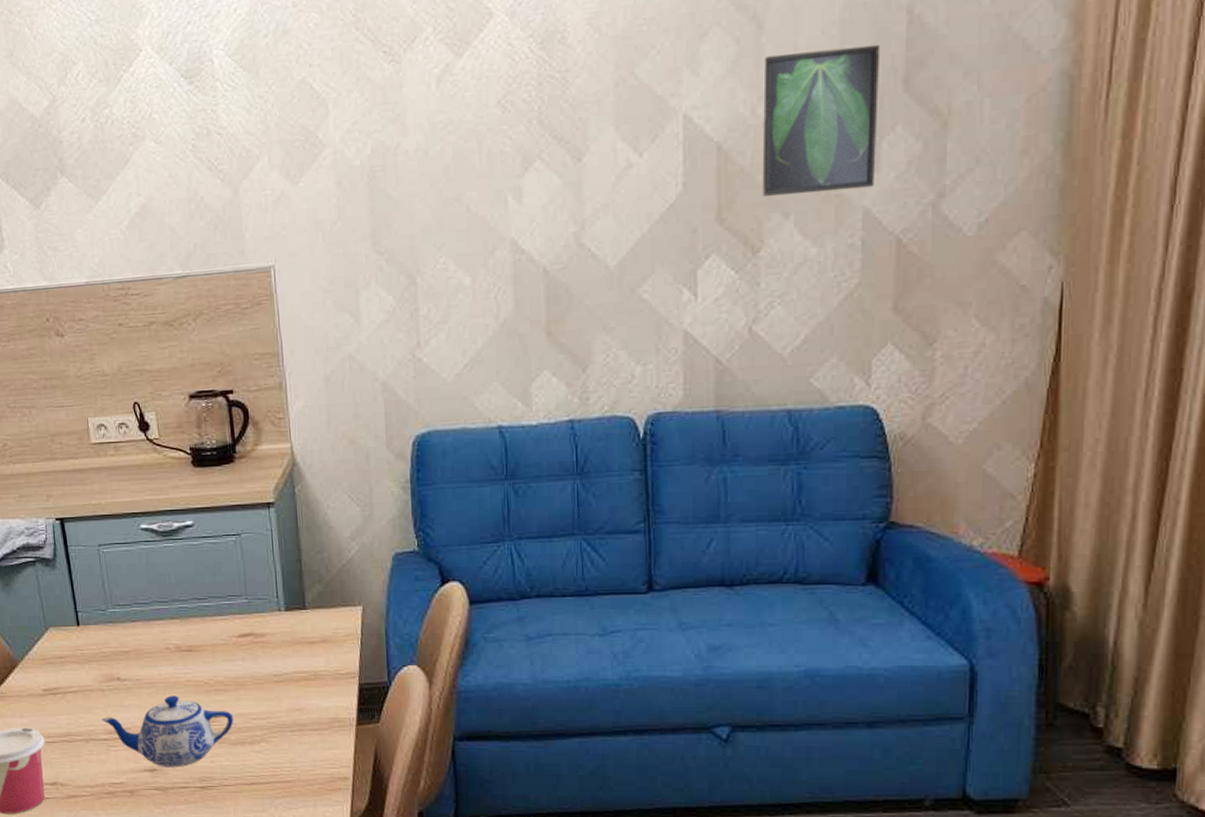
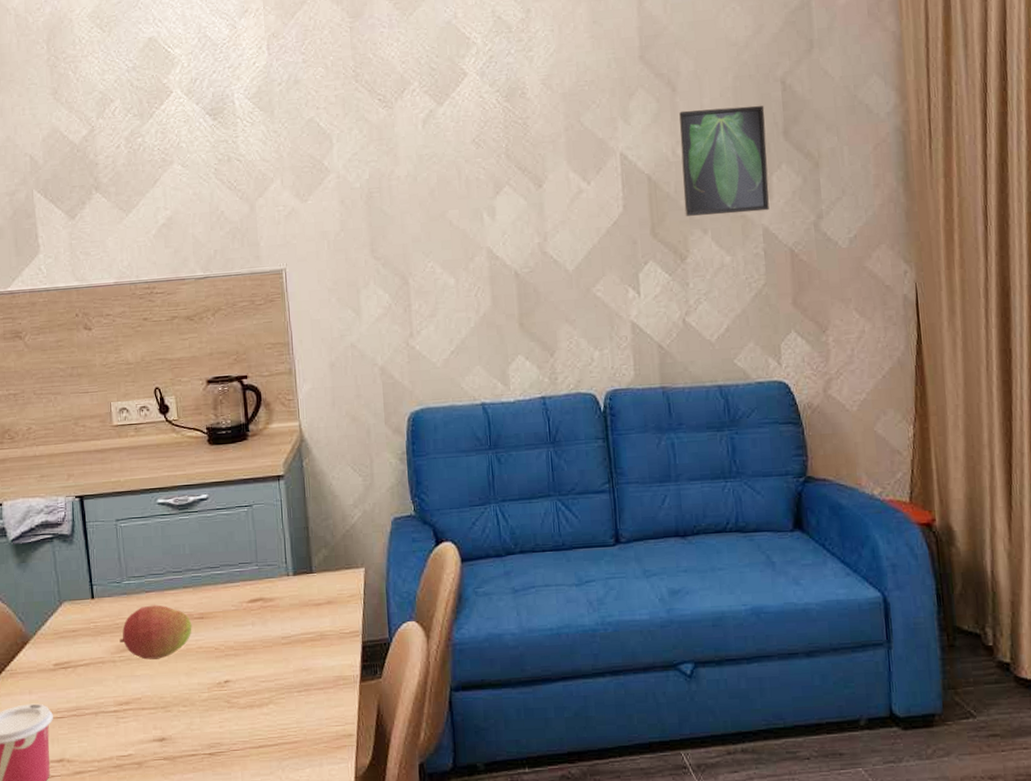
teapot: present [101,695,234,768] -> none [112,663,243,736]
fruit: none [107,635,180,690] -> present [119,605,192,660]

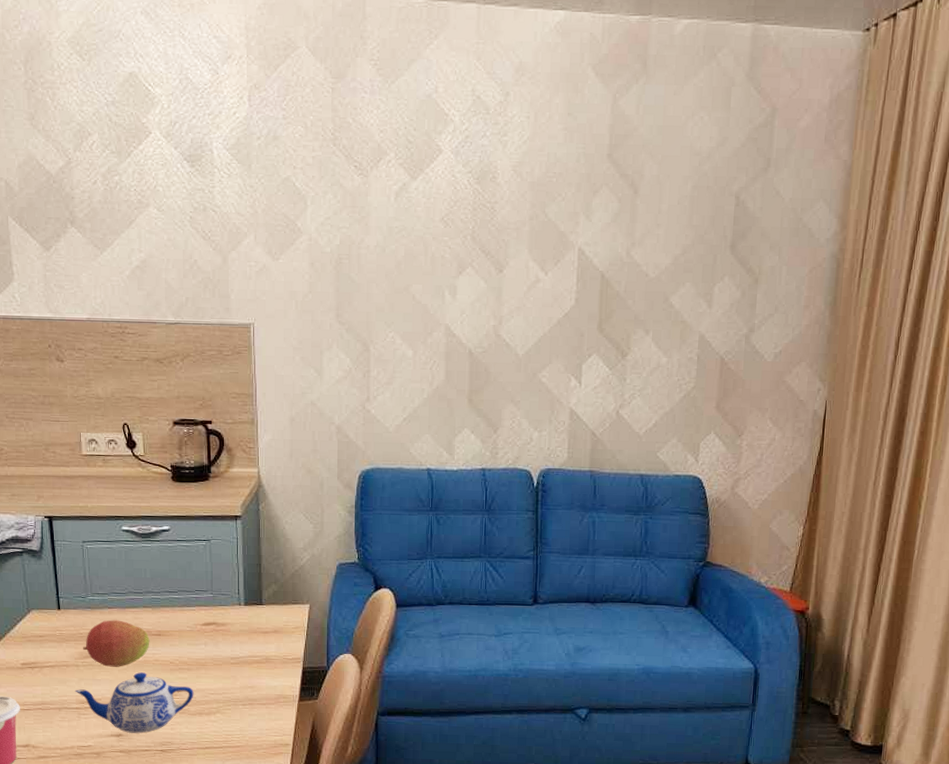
teapot: none [112,663,243,736] -> present [74,672,194,734]
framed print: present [679,106,769,216] -> none [631,214,717,319]

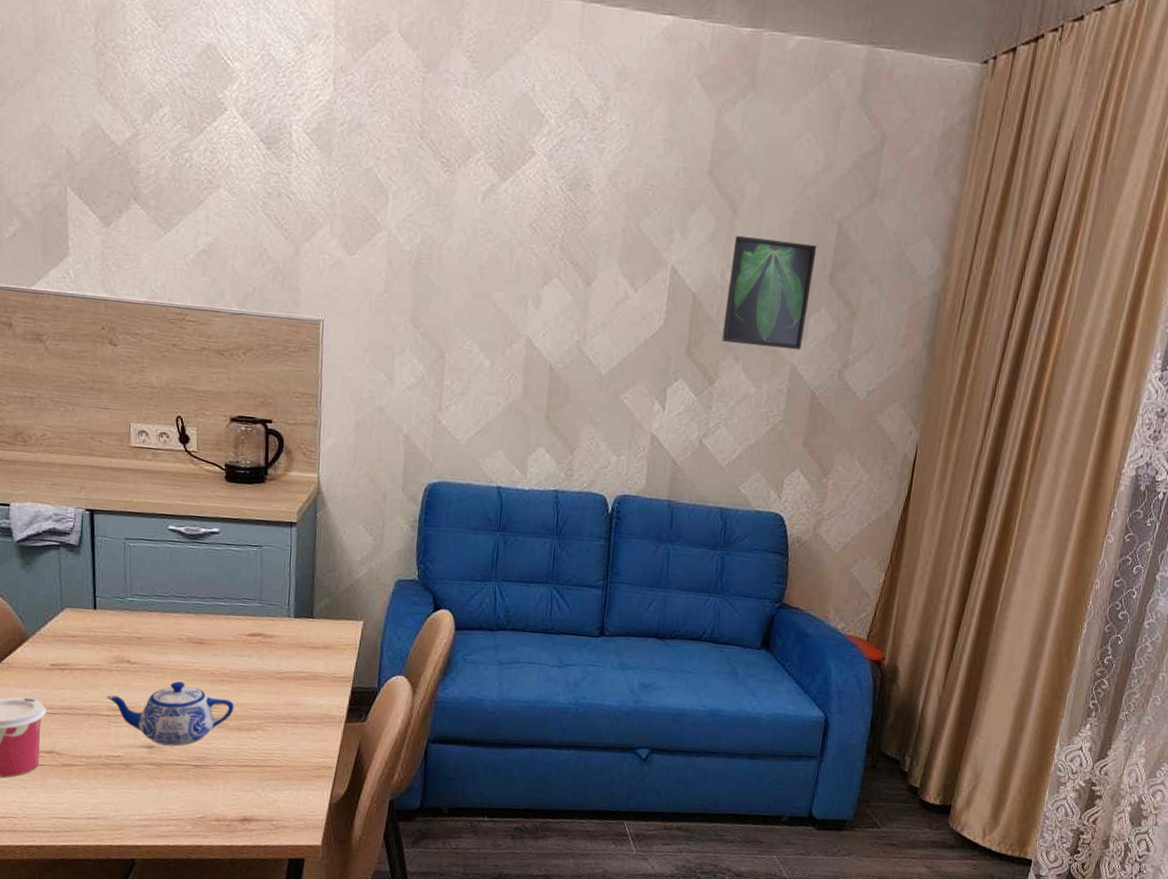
fruit: present [83,620,150,667] -> none [118,624,191,675]
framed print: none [631,214,717,319] -> present [721,235,817,350]

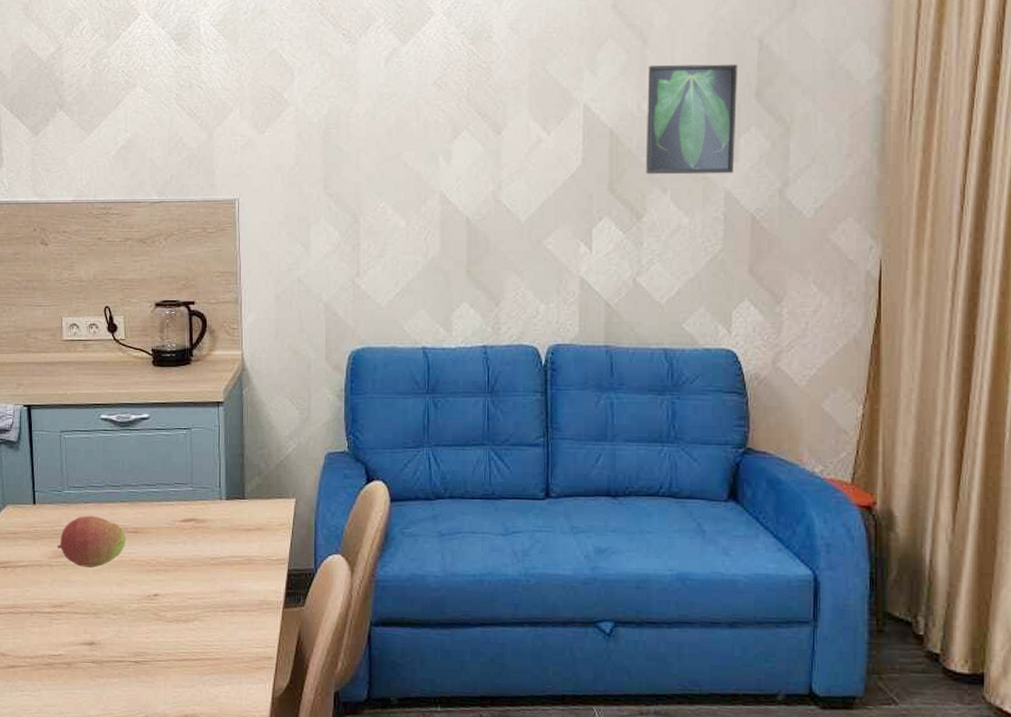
teapot: present [106,681,234,747] -> none [47,573,171,642]
fruit: none [118,624,191,675] -> present [57,515,126,568]

